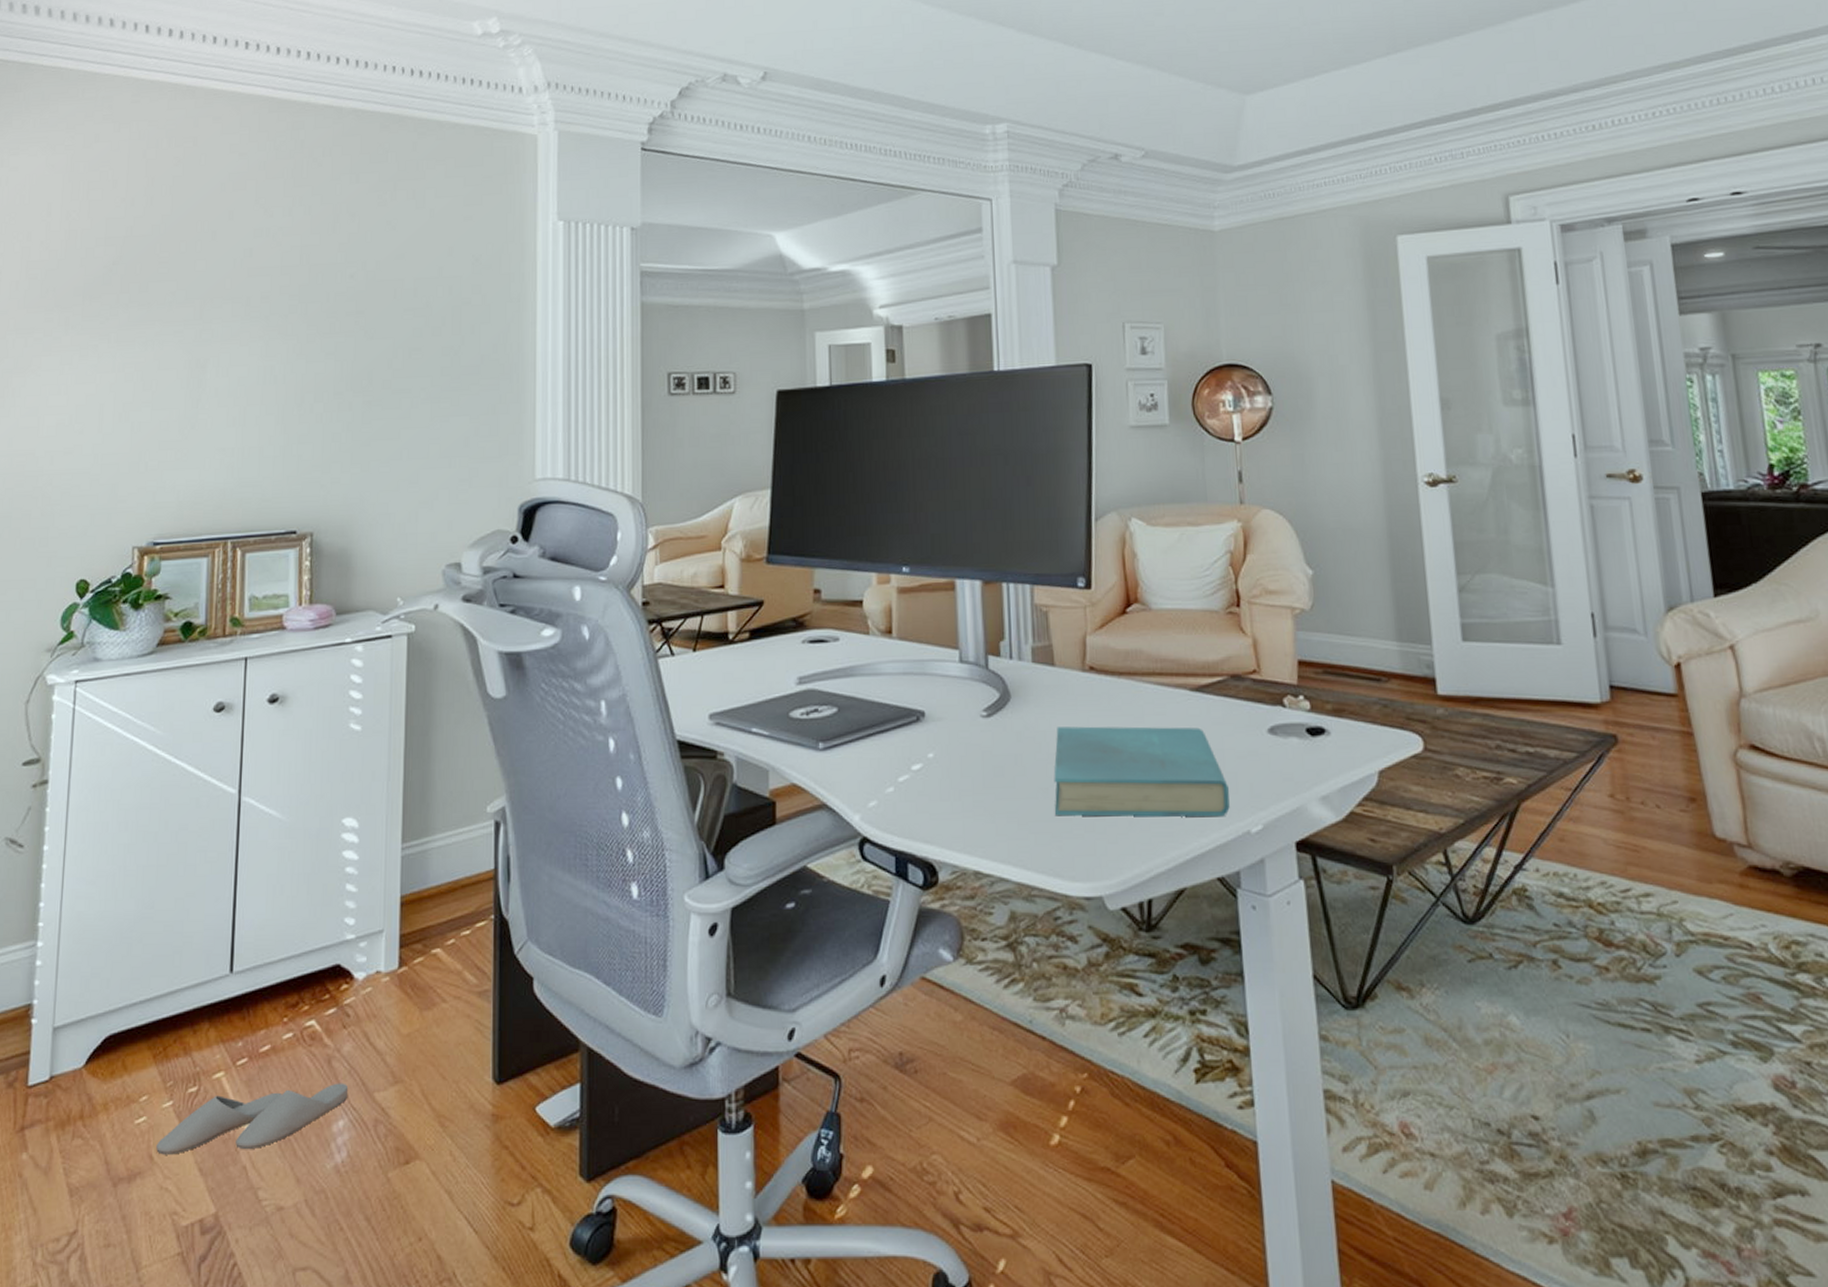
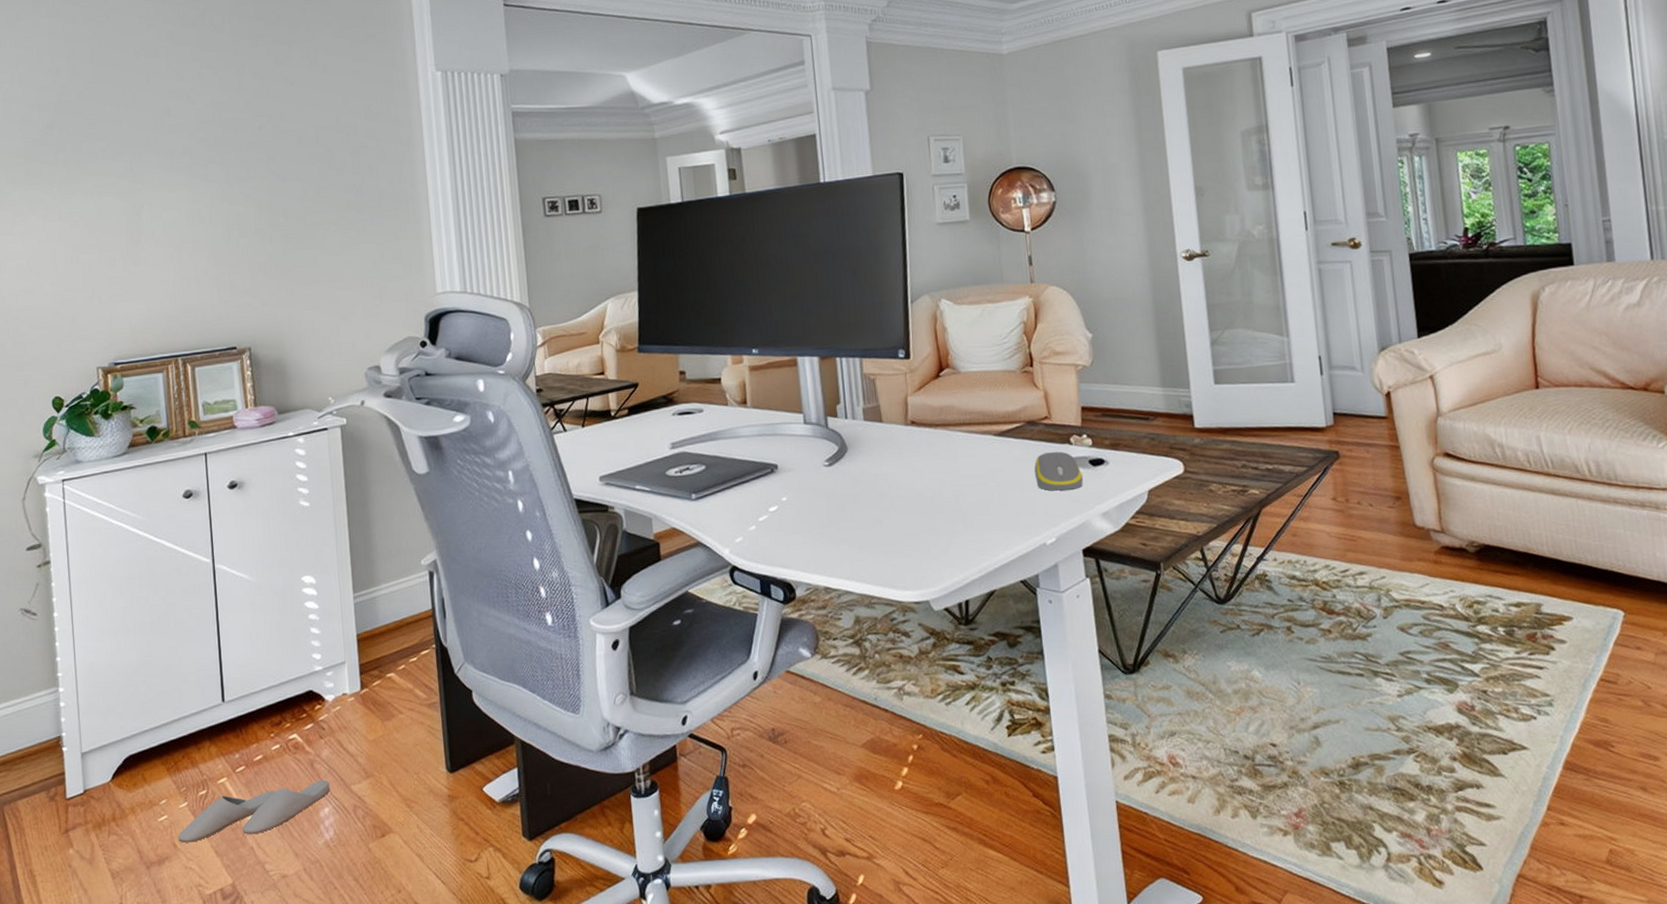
book: present [1054,726,1230,817] -> none [885,464,1029,541]
computer mouse: none [1238,715,1298,765] -> present [1034,451,1083,491]

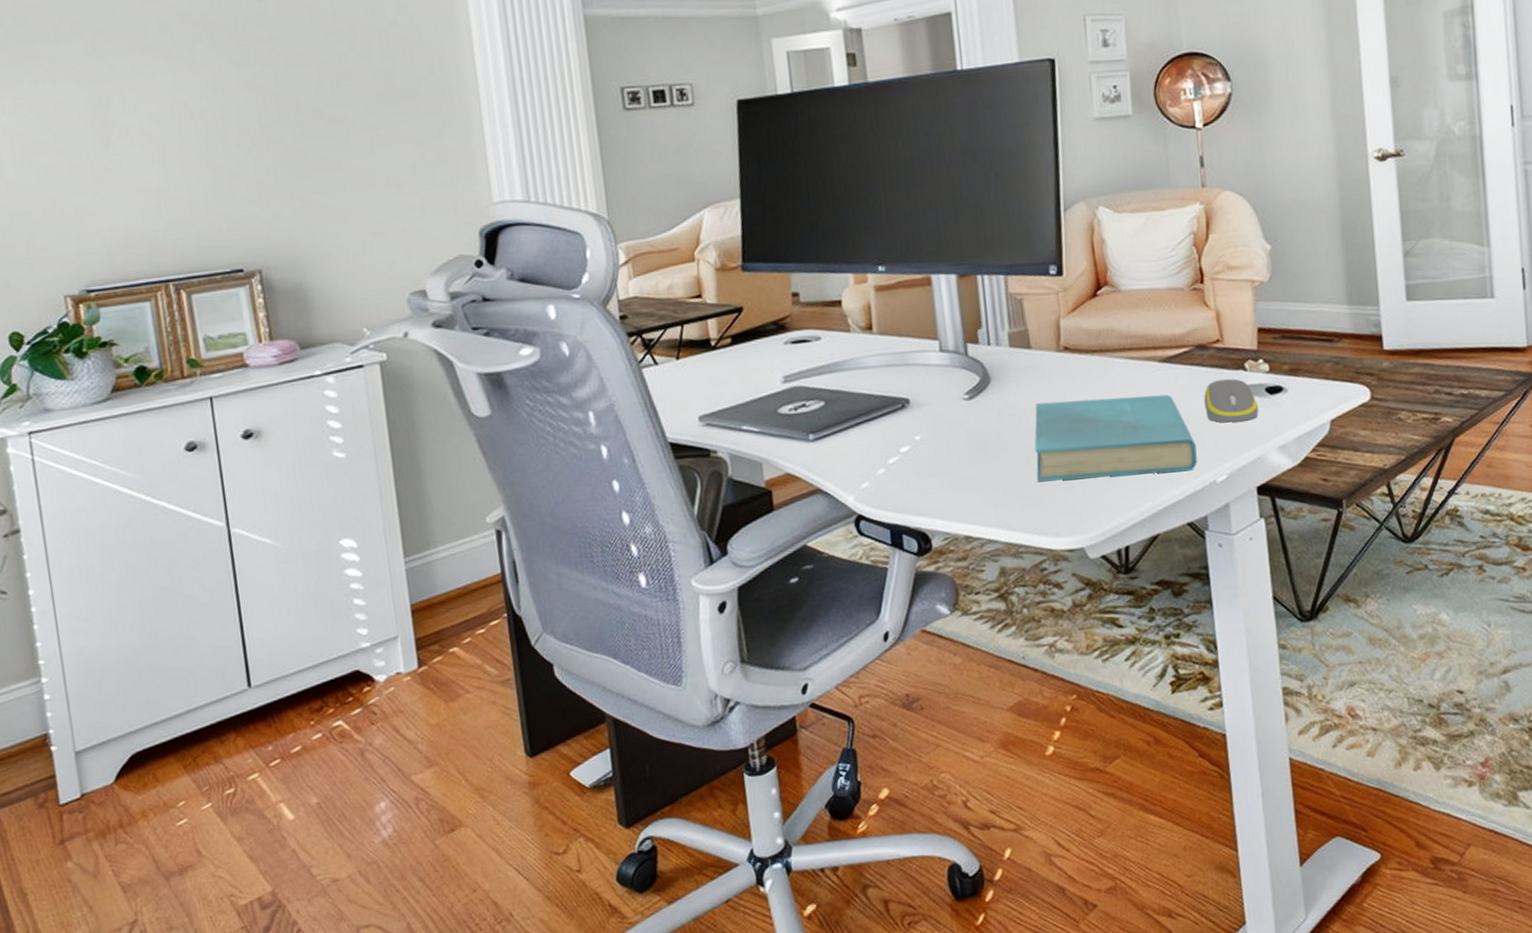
slippers: present [178,780,330,843] -> none [202,771,386,849]
book: none [885,464,1029,541] -> present [1034,394,1197,482]

